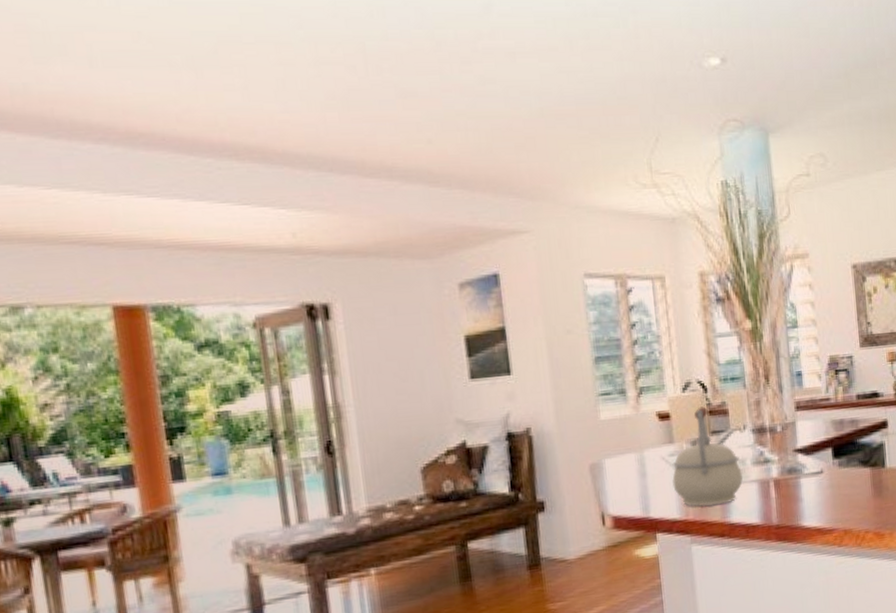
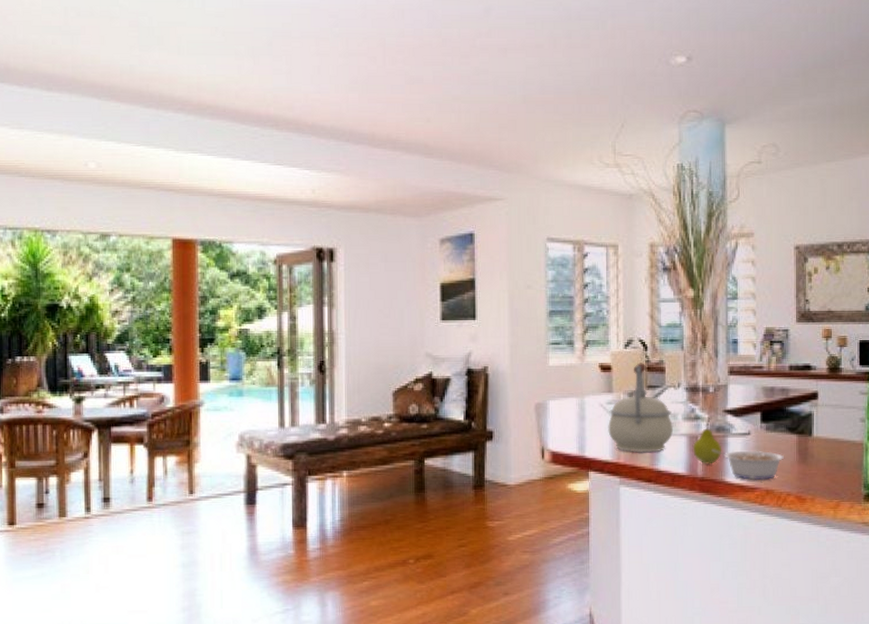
fruit: none [764,460,796,511] -> present [692,418,722,465]
legume: none [785,488,859,522] -> present [712,450,784,481]

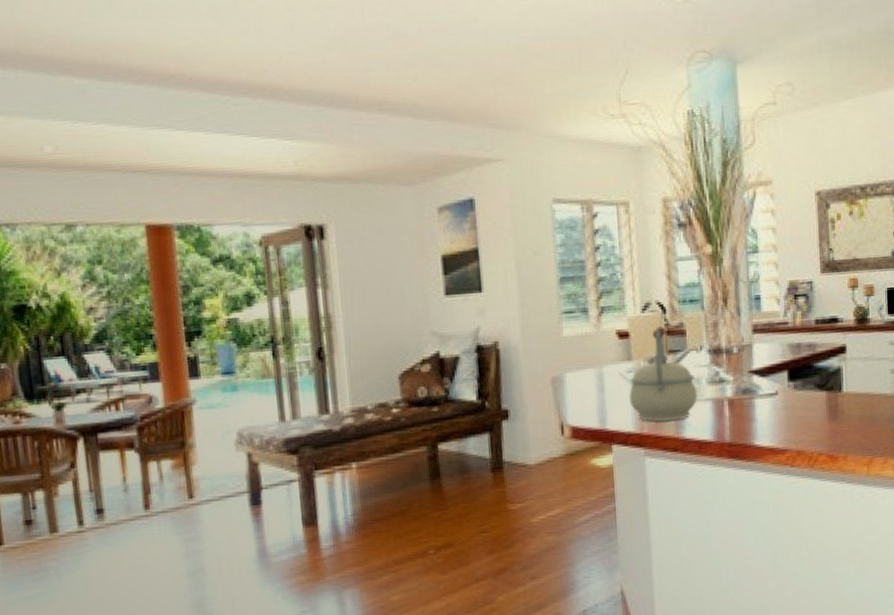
fruit: present [692,418,722,465] -> none [718,380,750,429]
legume: present [712,450,784,481] -> none [739,410,814,442]

